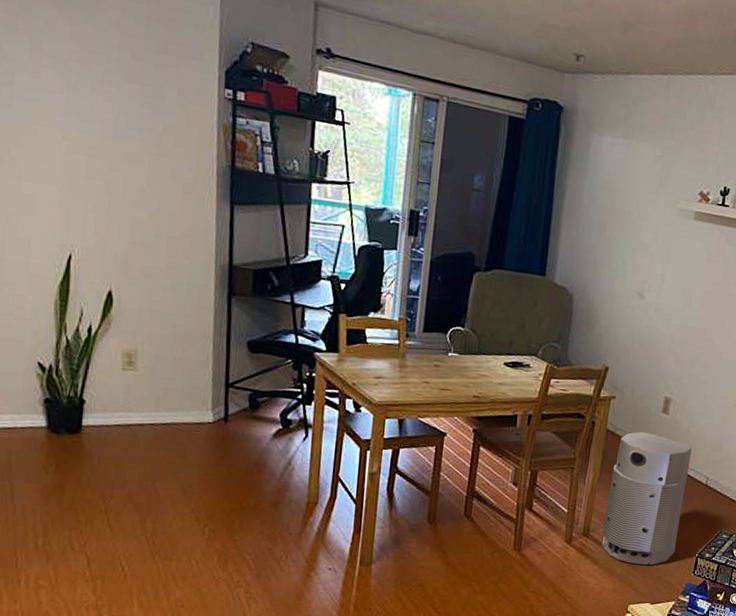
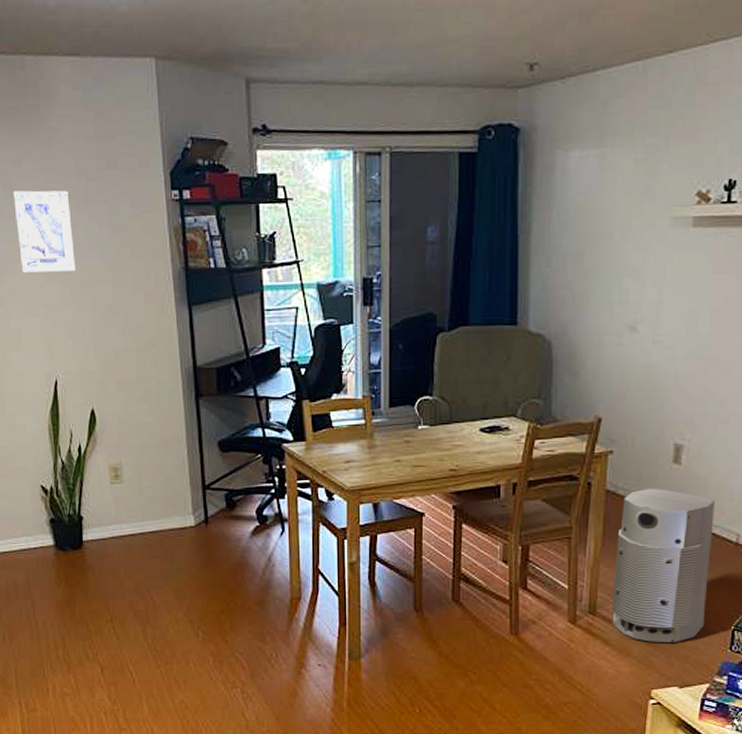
wall art: none [41,50,109,147] -> present [13,190,76,273]

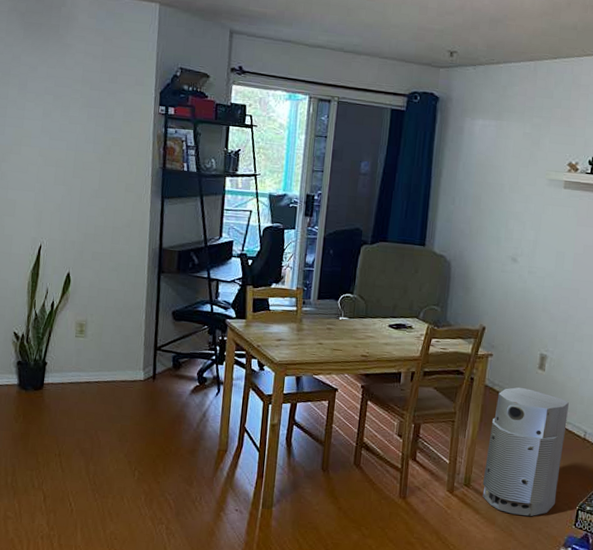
wall art: present [13,190,76,273] -> none [24,89,73,159]

